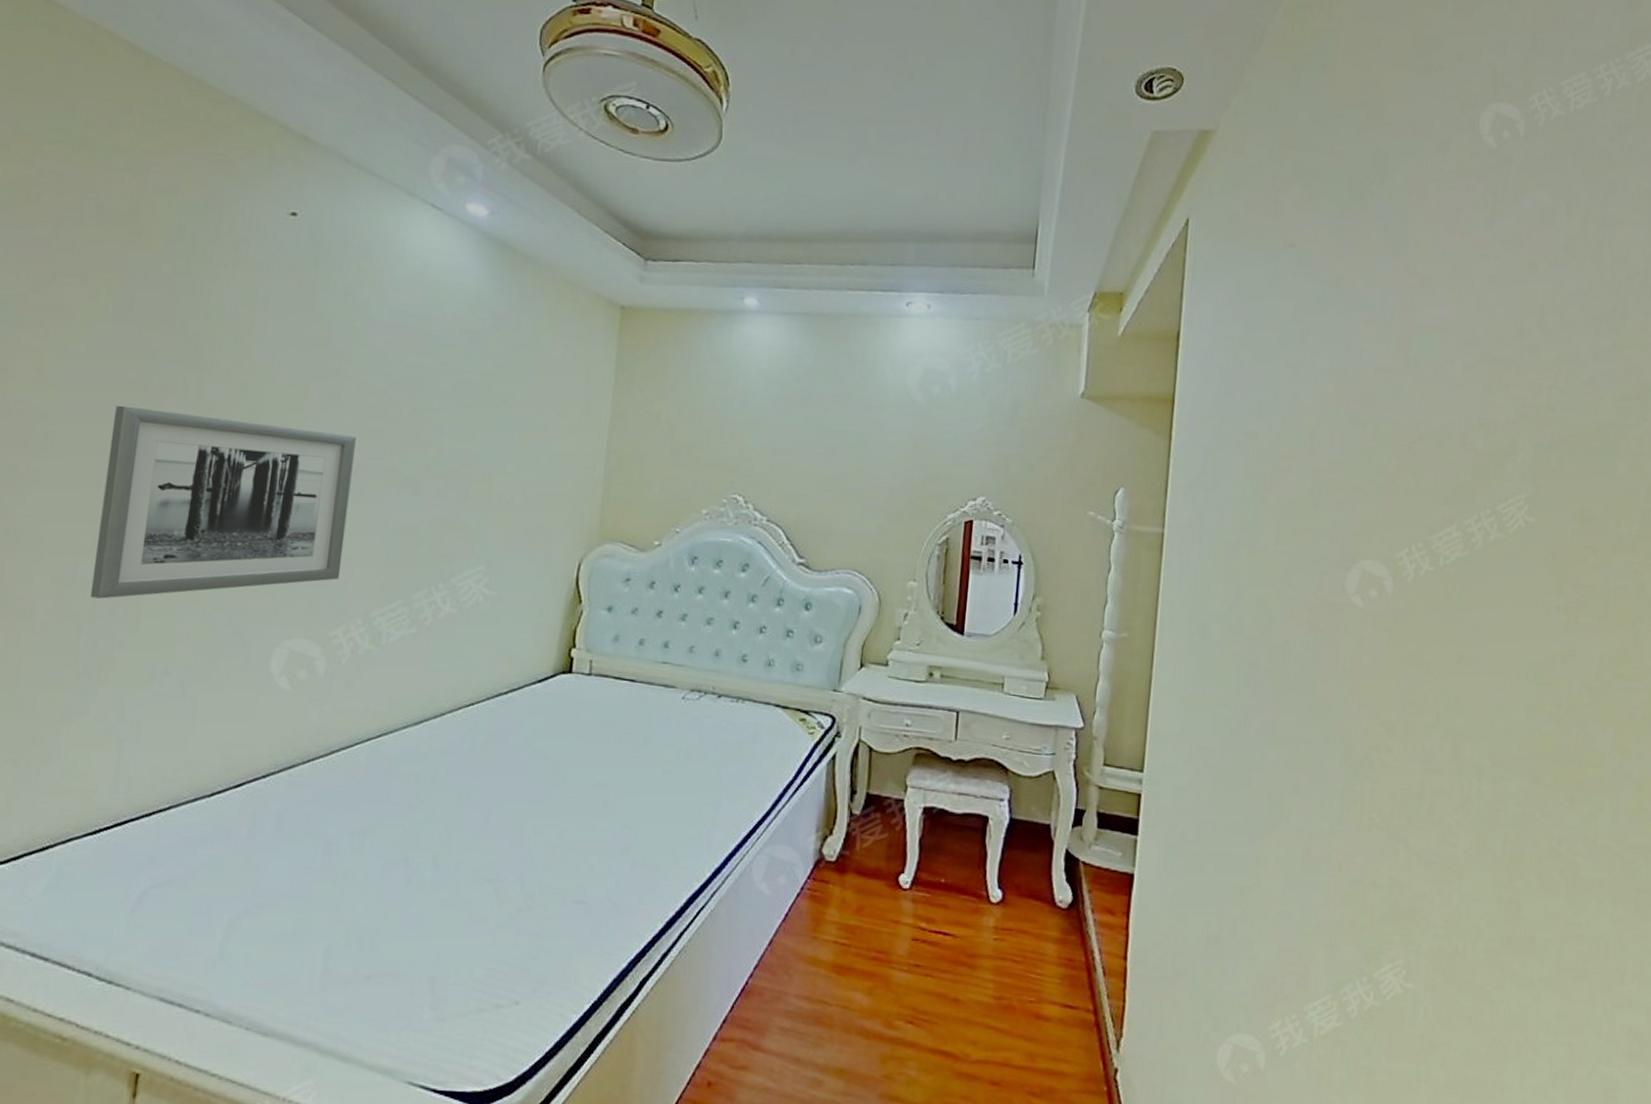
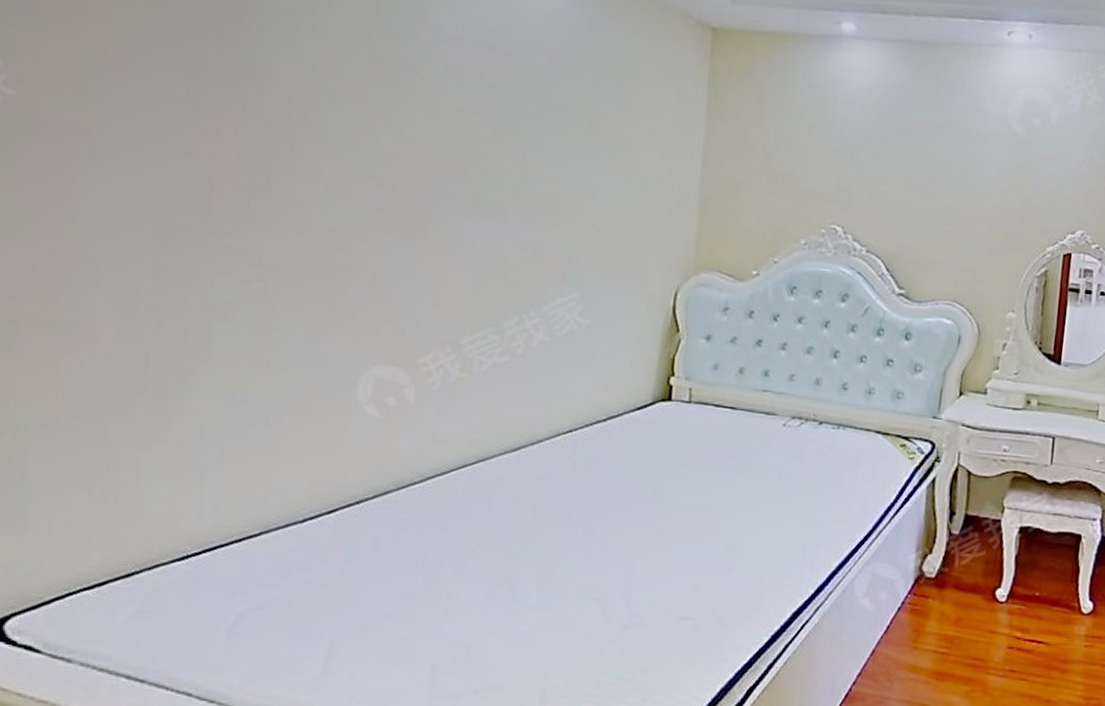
wall art: present [90,405,356,599] -> none [156,121,434,325]

